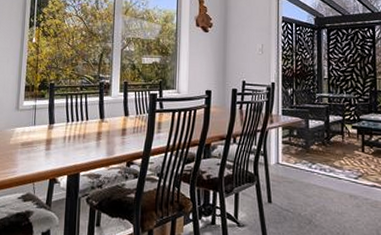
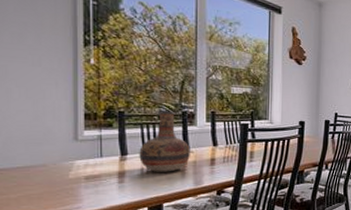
vase: none [63,83,105,141] -> present [139,112,190,172]

